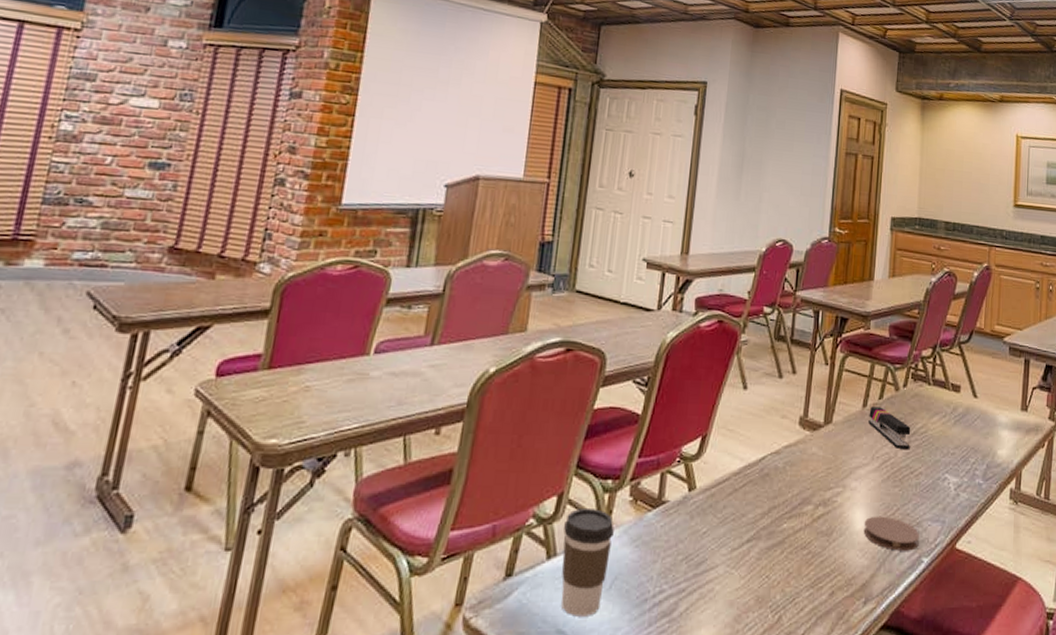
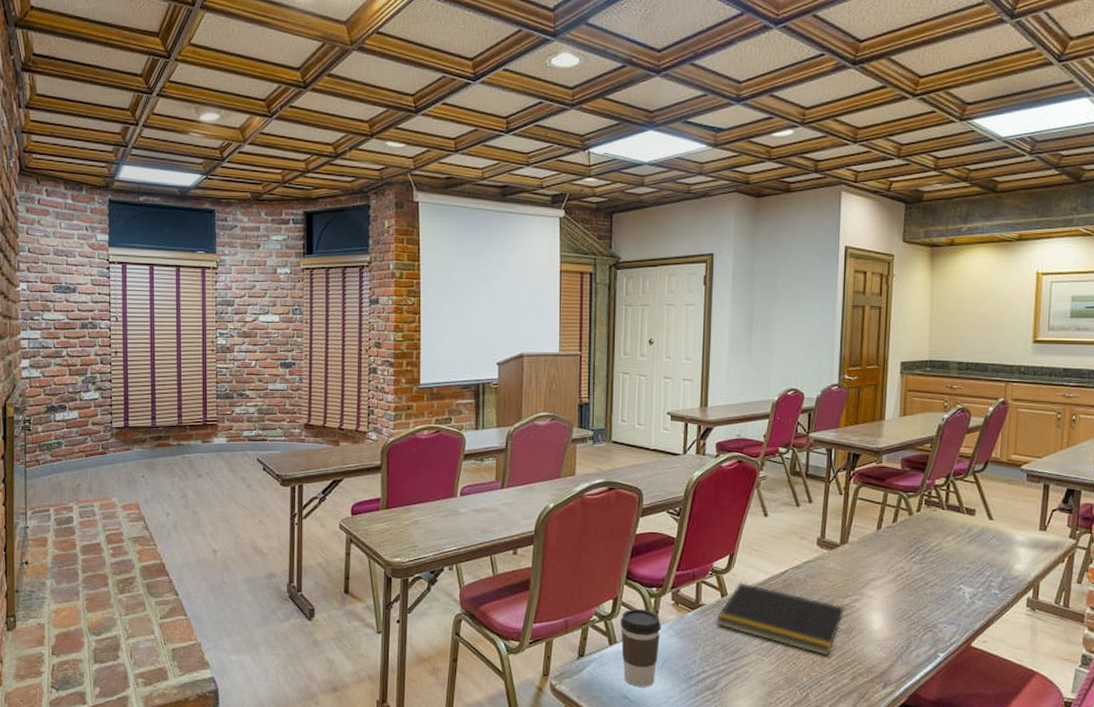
notepad: none [680,472,827,566] -> present [716,582,846,657]
coaster: present [863,516,919,551] -> none [881,618,935,647]
stapler: present [868,406,911,449] -> none [883,529,925,564]

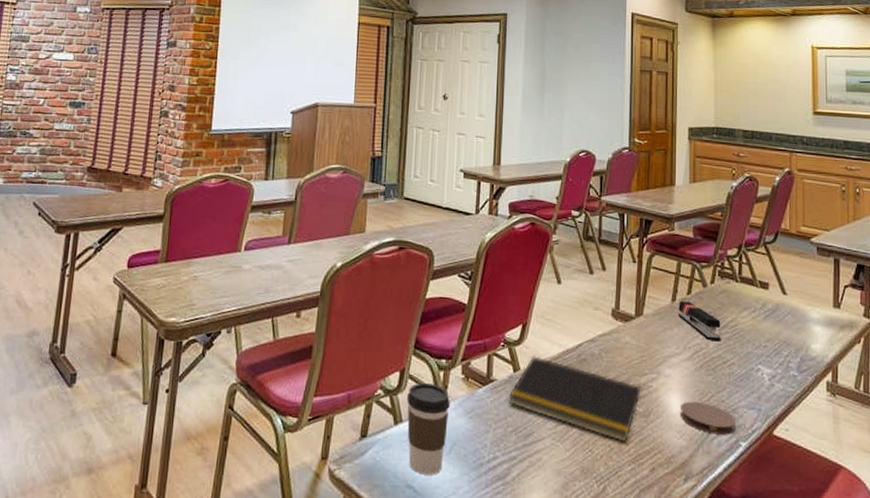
coaster: none [881,618,935,647] -> present [680,401,736,435]
stapler: none [883,529,925,564] -> present [678,301,721,341]

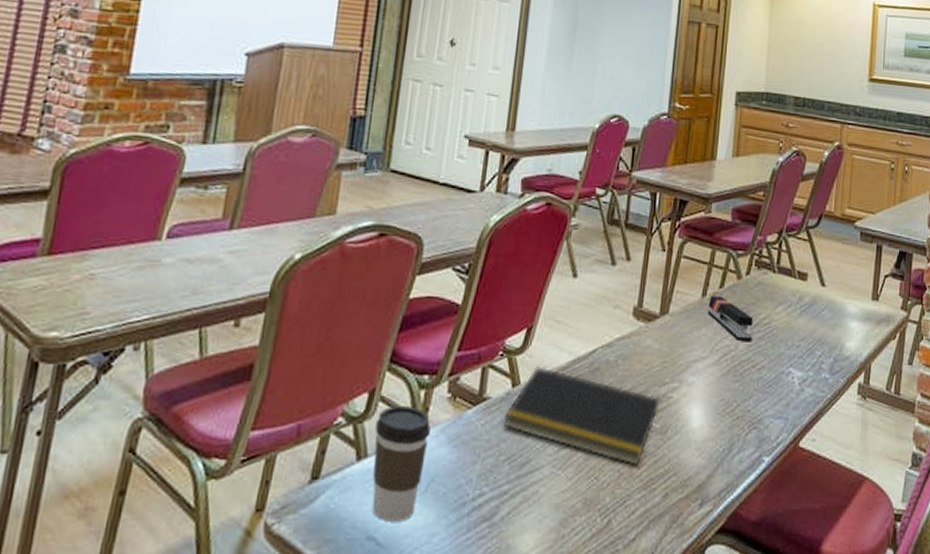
coaster: present [680,401,736,435] -> none [700,412,760,450]

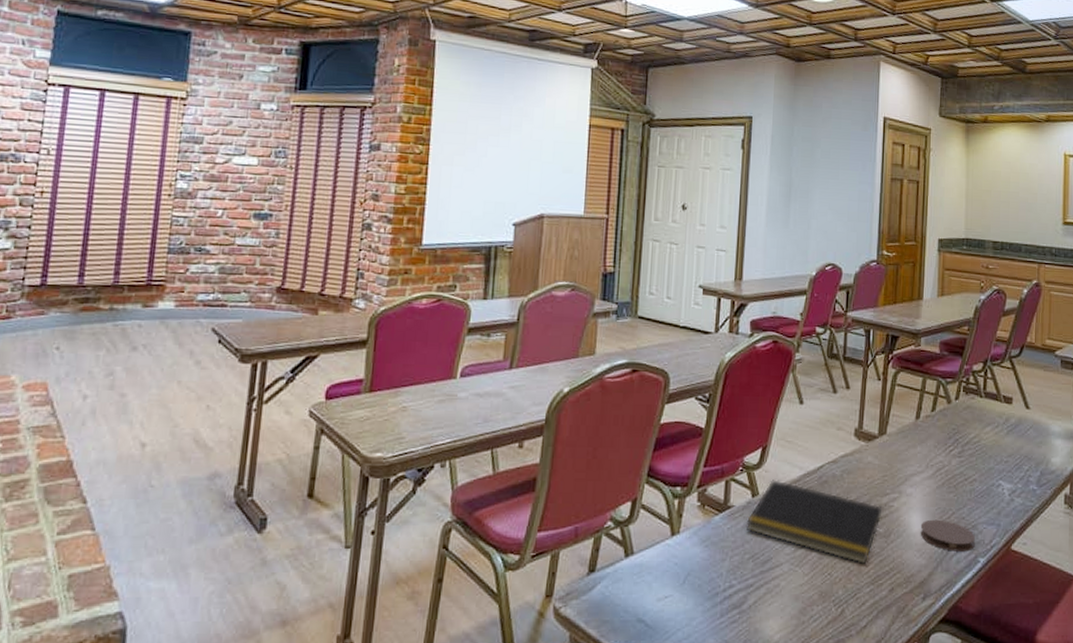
coffee cup: present [372,405,431,522] -> none [639,511,685,608]
coaster: none [700,412,760,450] -> present [920,519,975,552]
stapler: present [708,296,754,341] -> none [922,418,964,457]

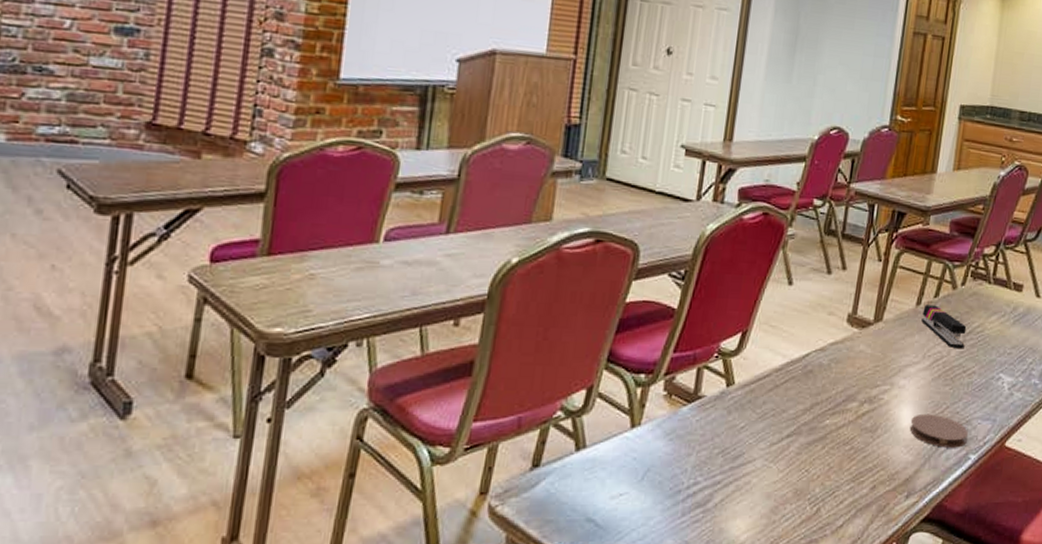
notepad: present [745,480,884,565] -> none [717,368,872,461]
stapler: none [922,418,964,457] -> present [921,305,967,348]

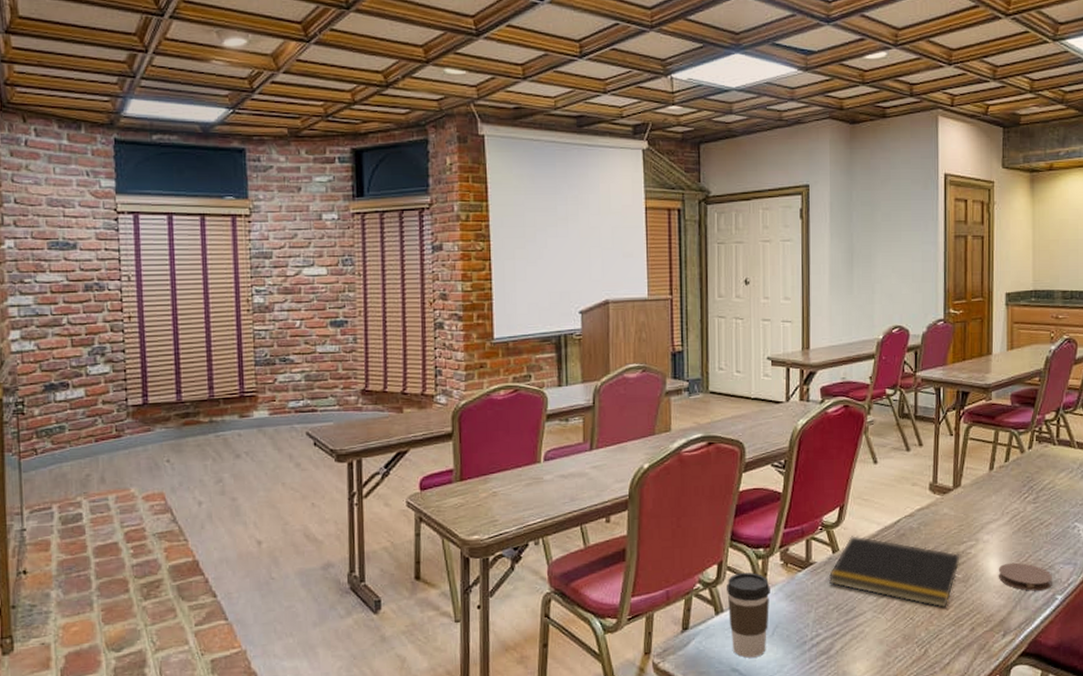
coffee cup: none [590,401,647,506] -> present [727,572,770,658]
notepad: none [717,368,872,461] -> present [828,535,961,609]
stapler: present [921,305,967,348] -> none [996,468,1039,504]

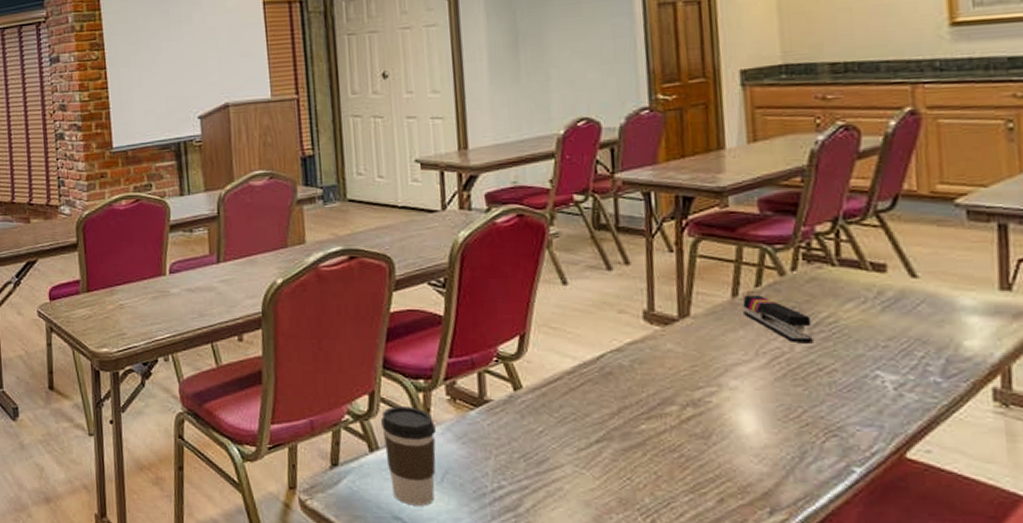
notepad: present [828,535,961,609] -> none [509,371,698,470]
stapler: none [996,468,1039,504] -> present [743,295,813,342]
coaster: present [998,562,1052,591] -> none [755,418,844,459]

